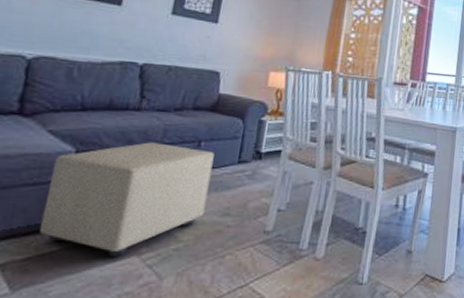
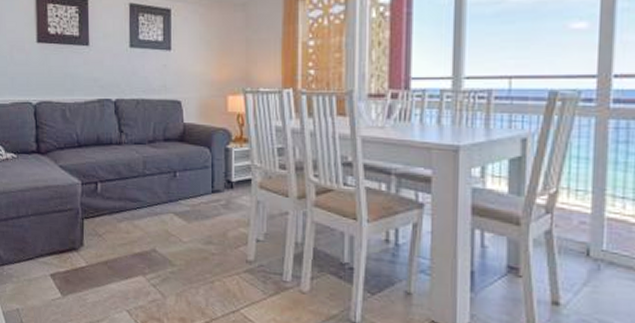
ottoman: present [39,142,215,256] -> none [68,174,190,275]

